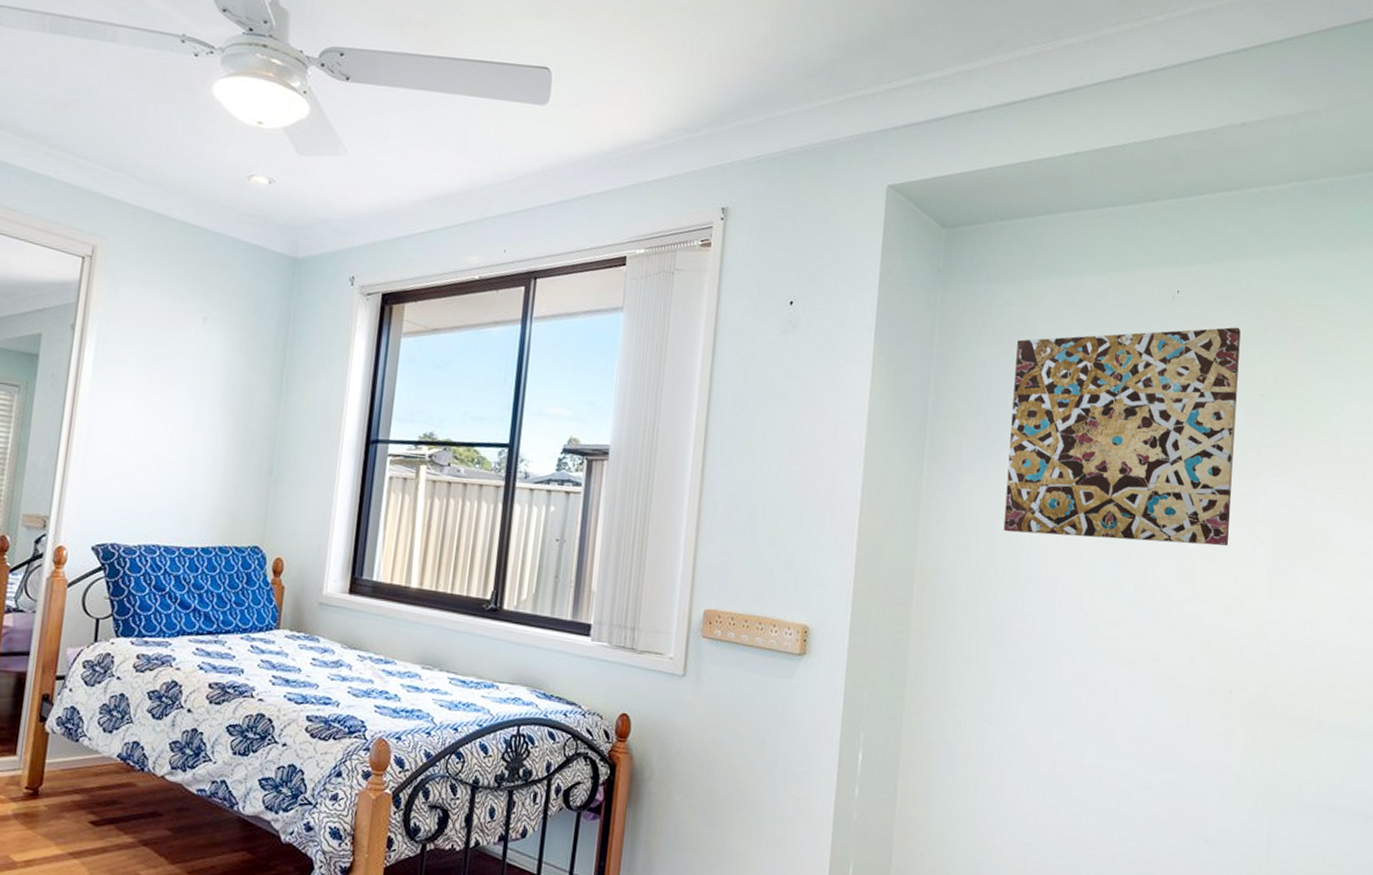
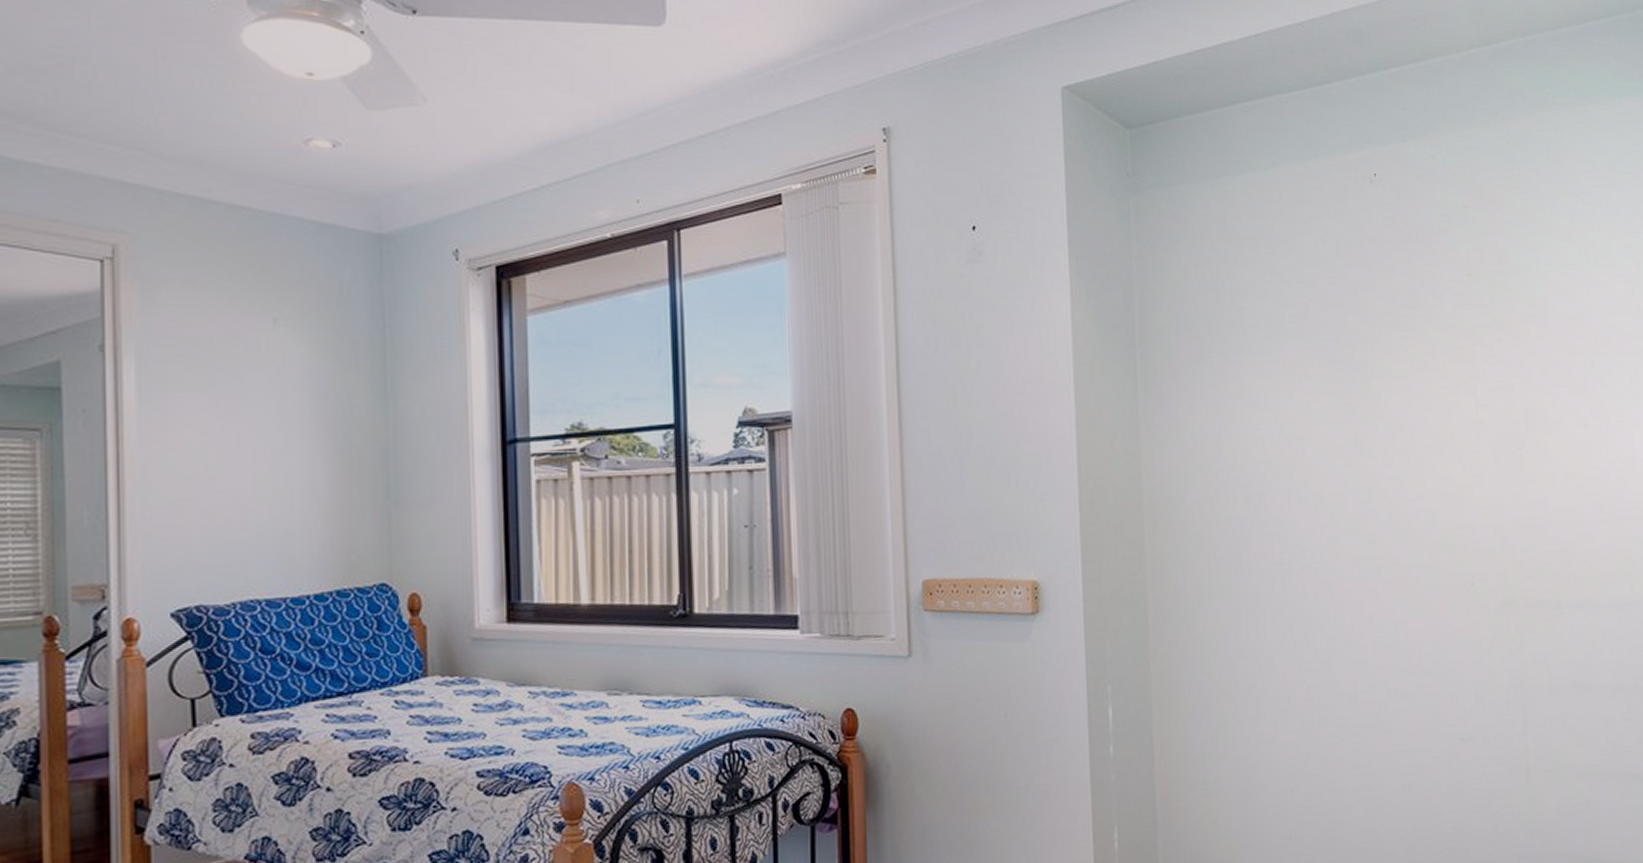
wall art: present [1003,327,1241,546] -> none [1219,206,1454,451]

